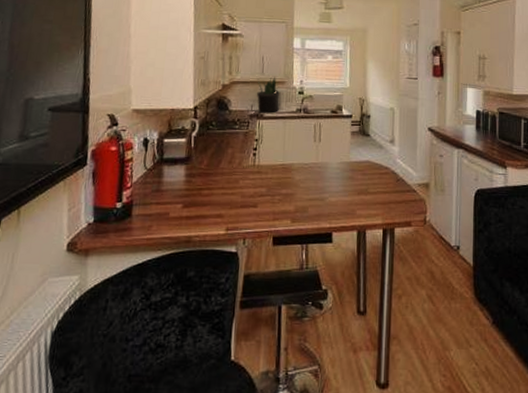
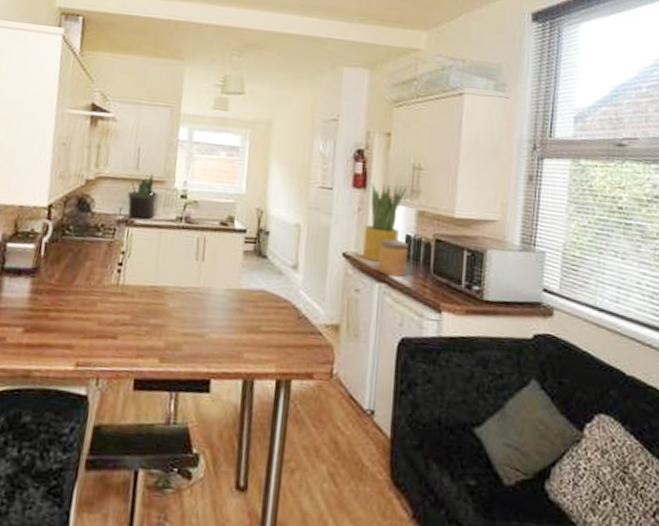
planter: none [443,71,475,134] -> present [362,183,407,263]
jar: none [457,115,478,144] -> present [378,239,408,278]

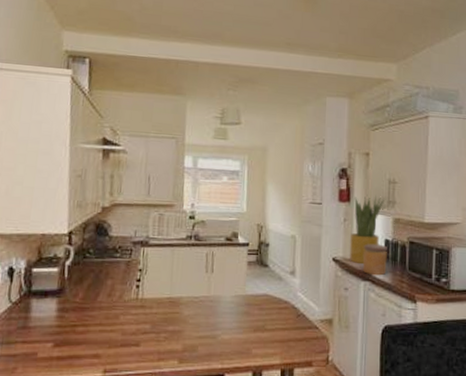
planter: present [127,174,157,220] -> none [140,199,168,240]

